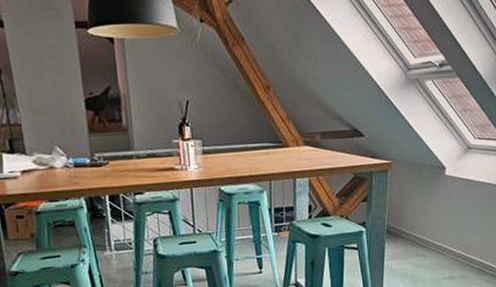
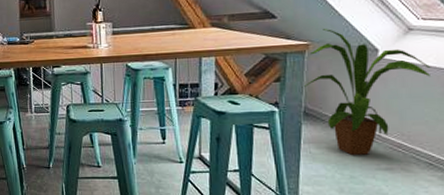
house plant: none [385,147,482,268] -> present [301,29,430,155]

